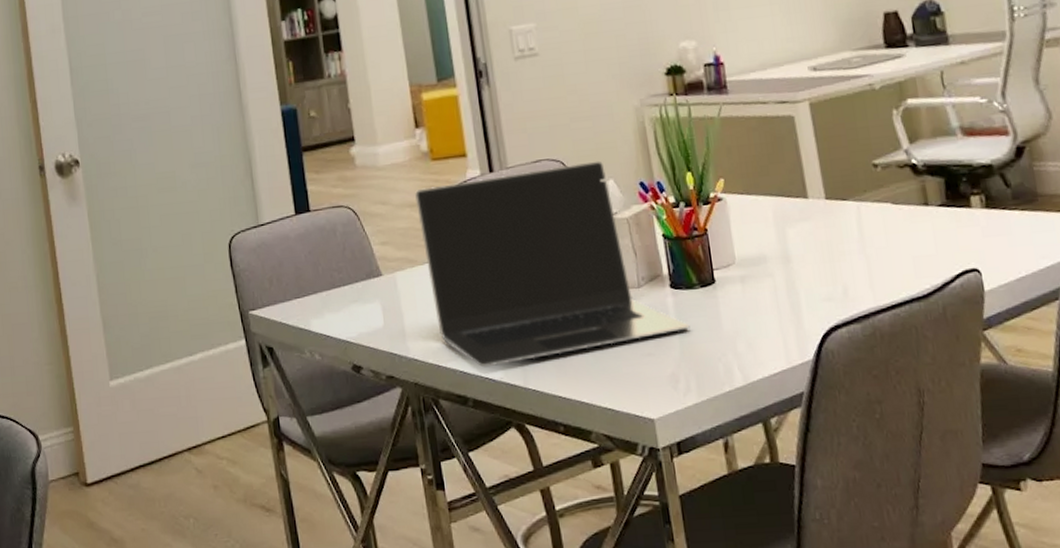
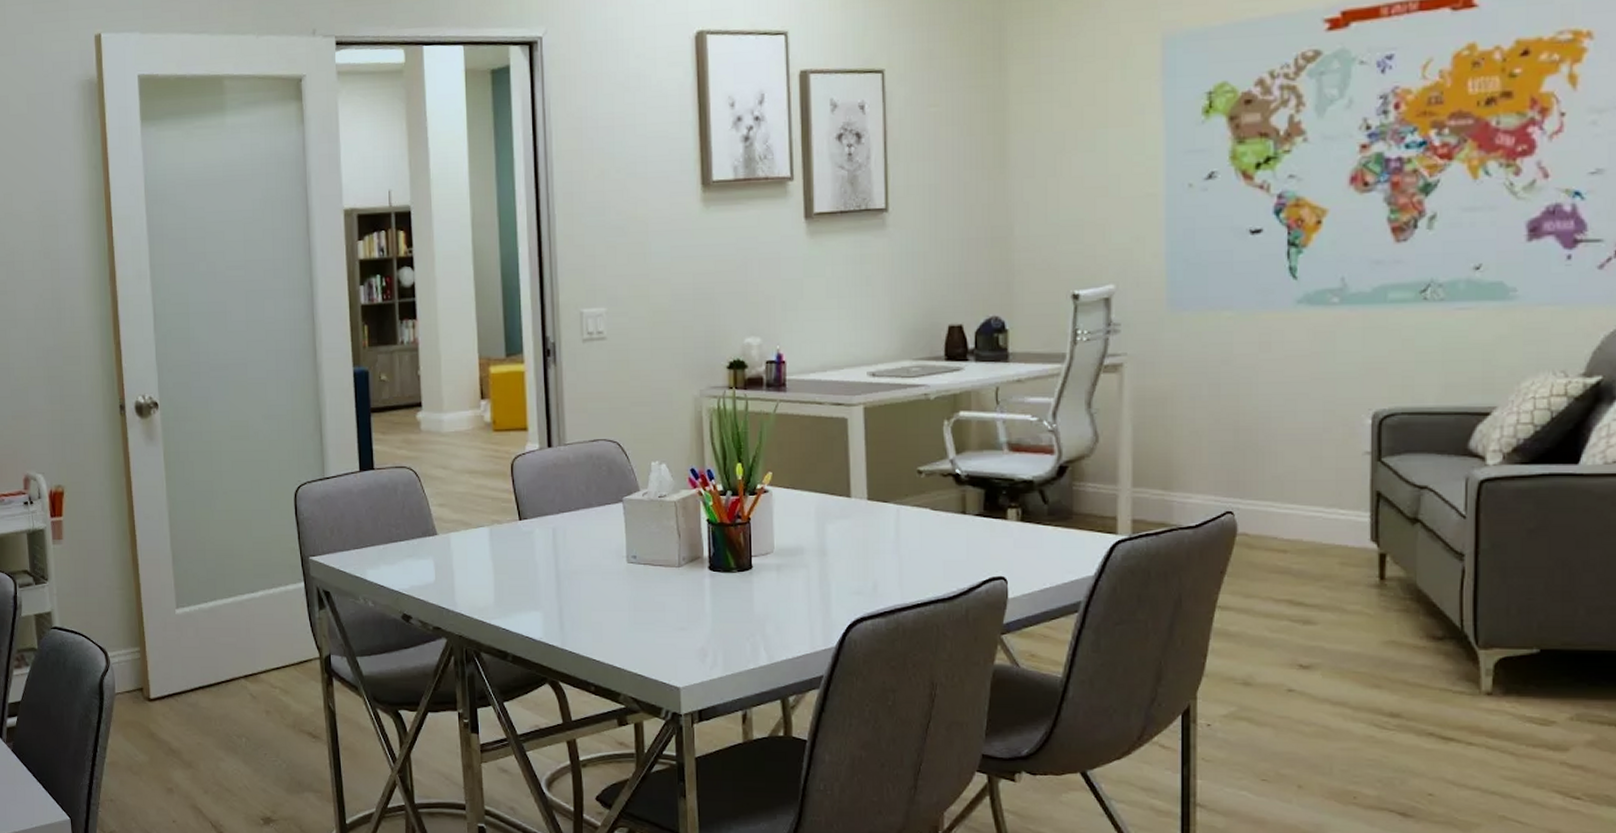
laptop: present [414,160,690,368] -> none [474,445,723,628]

